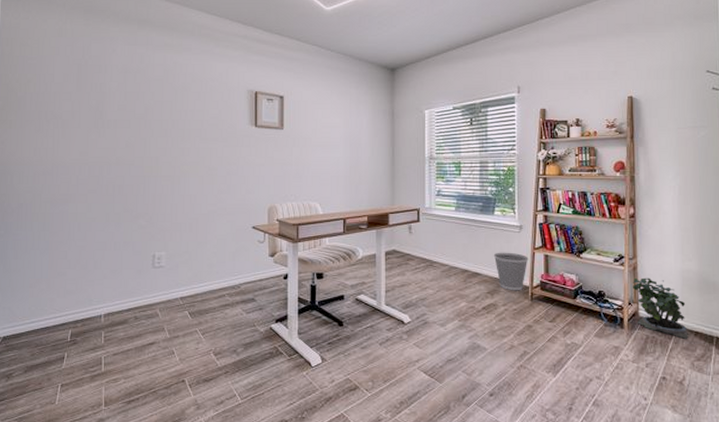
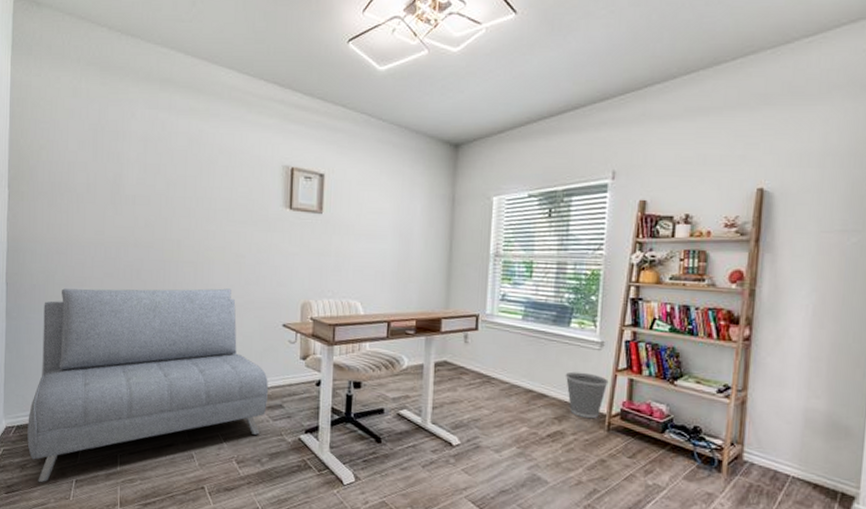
sofa: none [13,198,241,390] -> present [27,288,268,483]
potted plant: present [633,277,690,340] -> none [738,413,806,493]

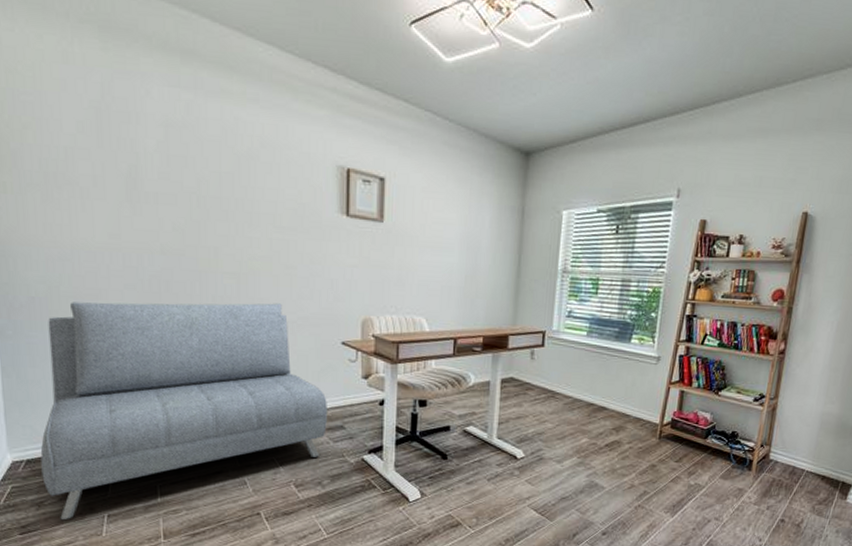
wastebasket: present [565,371,609,419] -> none [624,385,663,429]

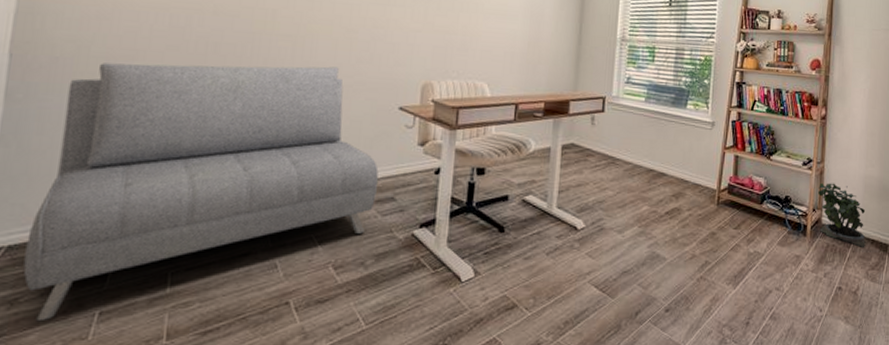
potted plant: none [767,419,818,484] -> present [818,182,867,248]

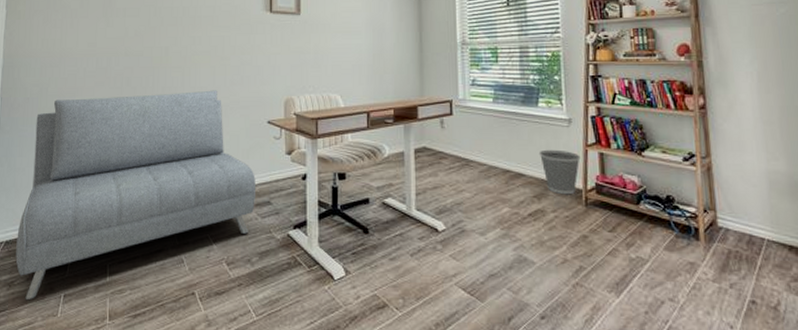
wastebasket: none [681,150,718,195] -> present [539,149,581,195]
potted plant: present [818,182,867,248] -> none [708,180,782,256]

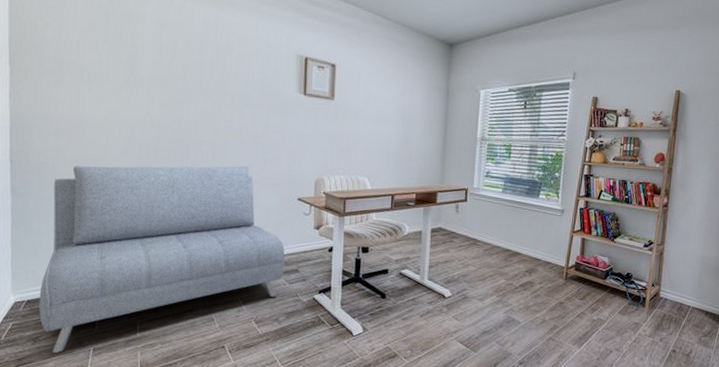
wastebasket: present [539,149,581,195] -> none [534,234,567,271]

